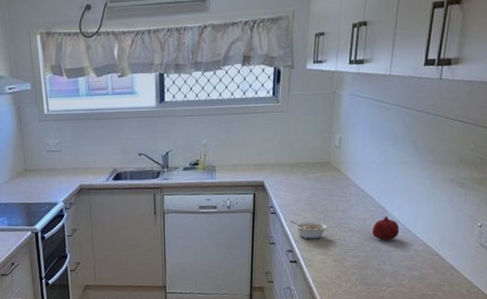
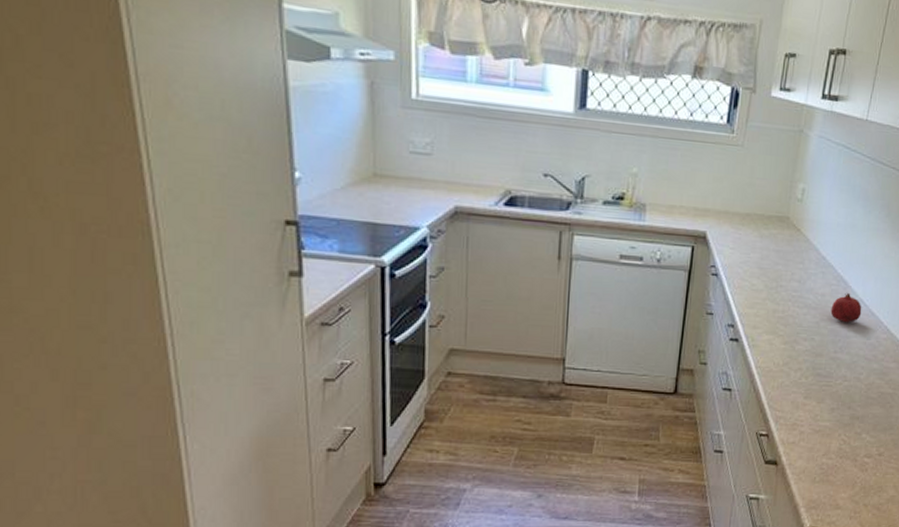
legume: present [290,221,328,240] -> none [734,287,780,314]

